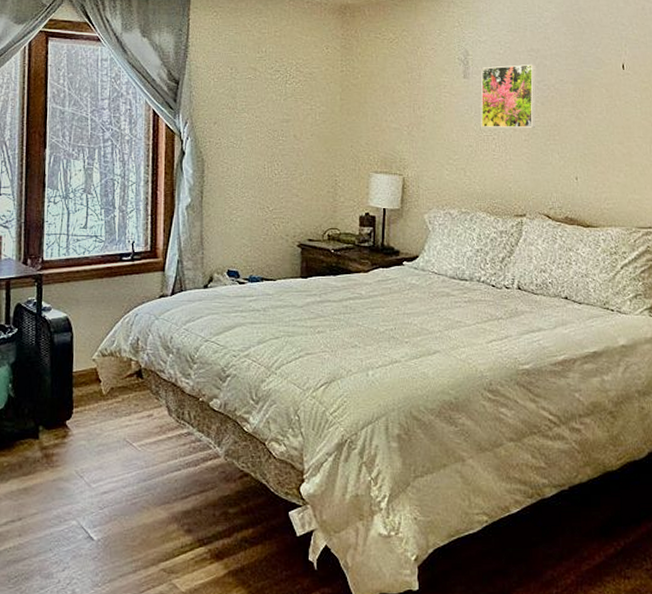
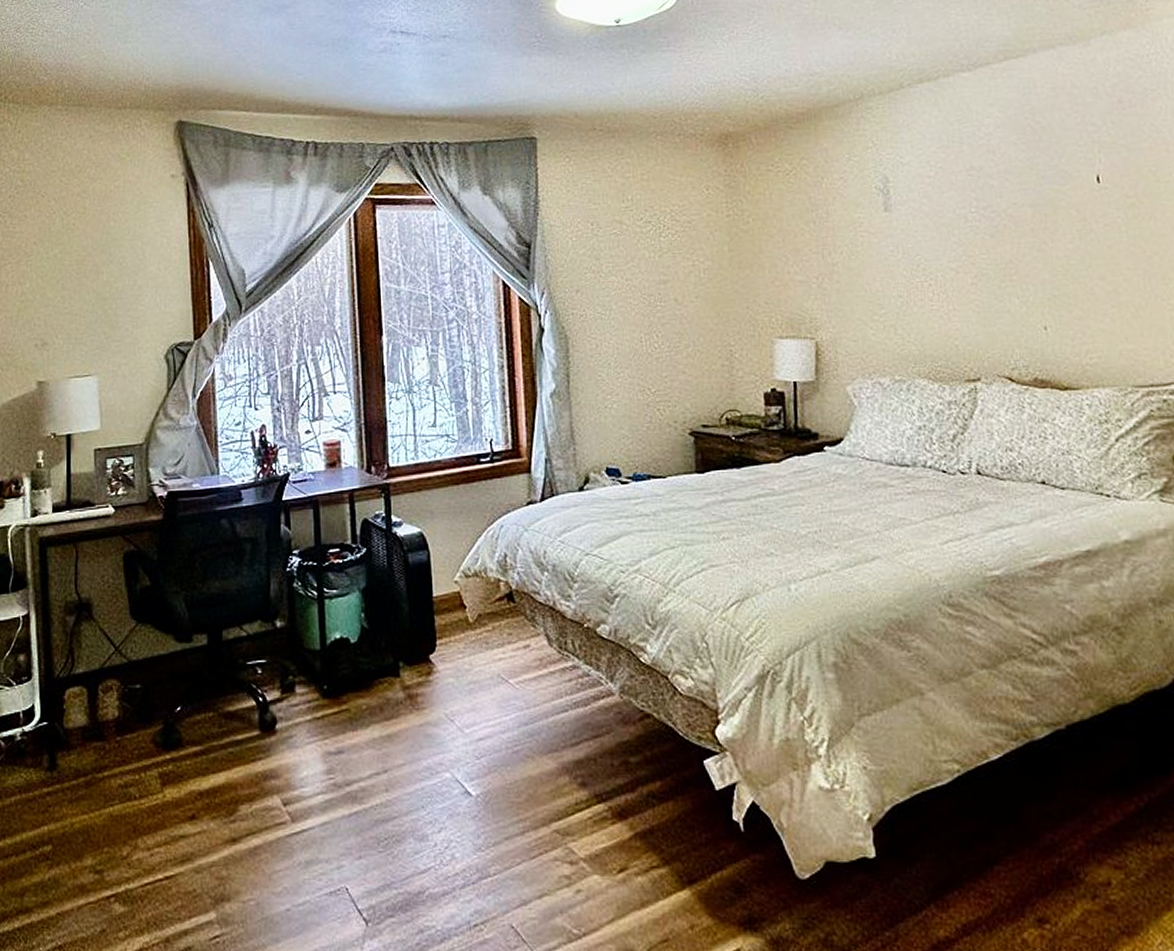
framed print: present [481,64,537,129] -> none [906,185,986,273]

